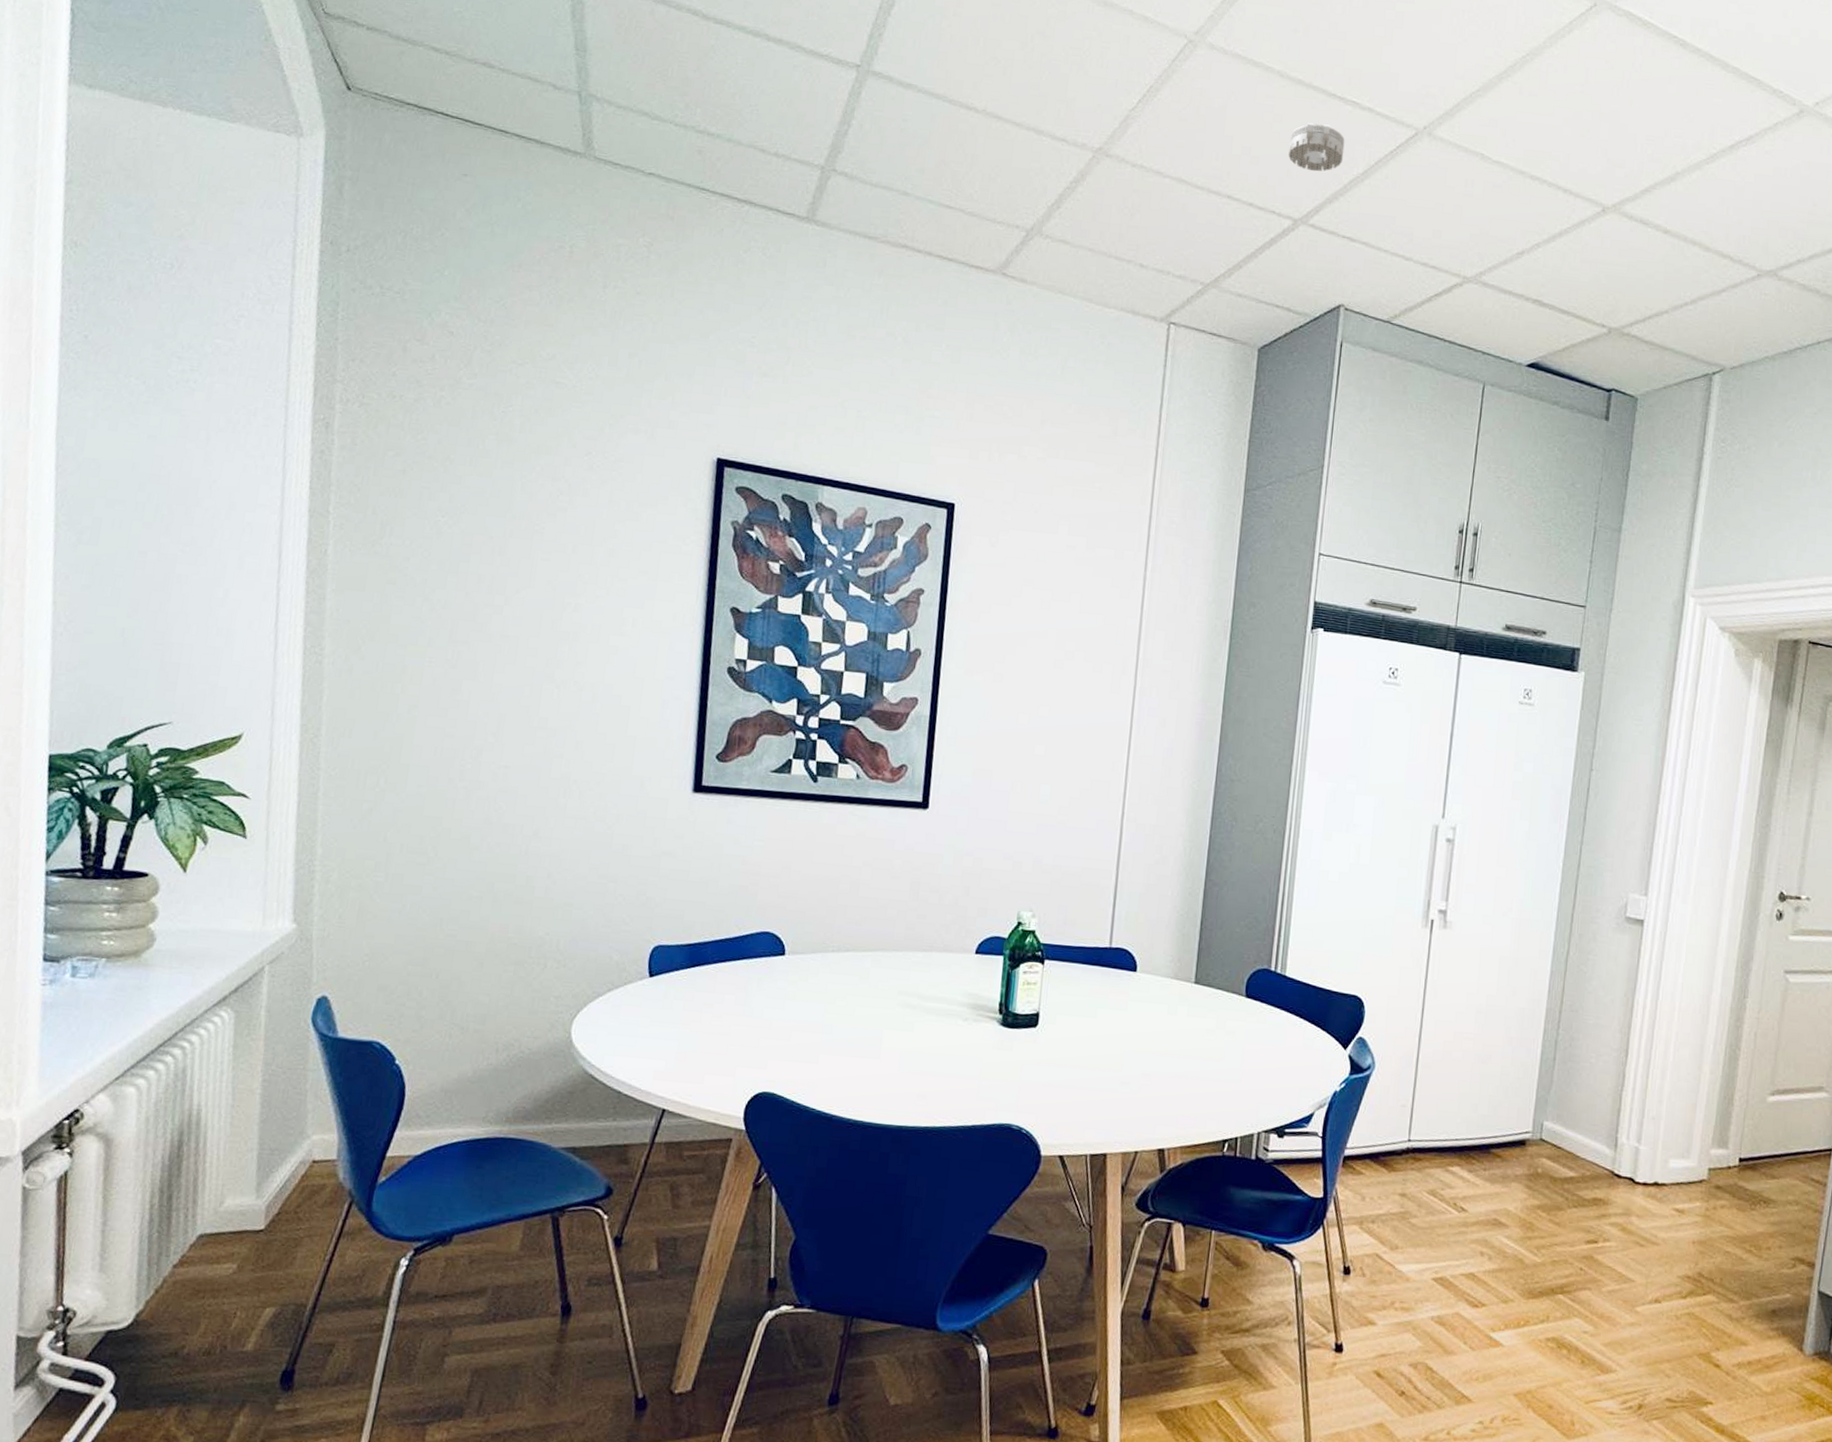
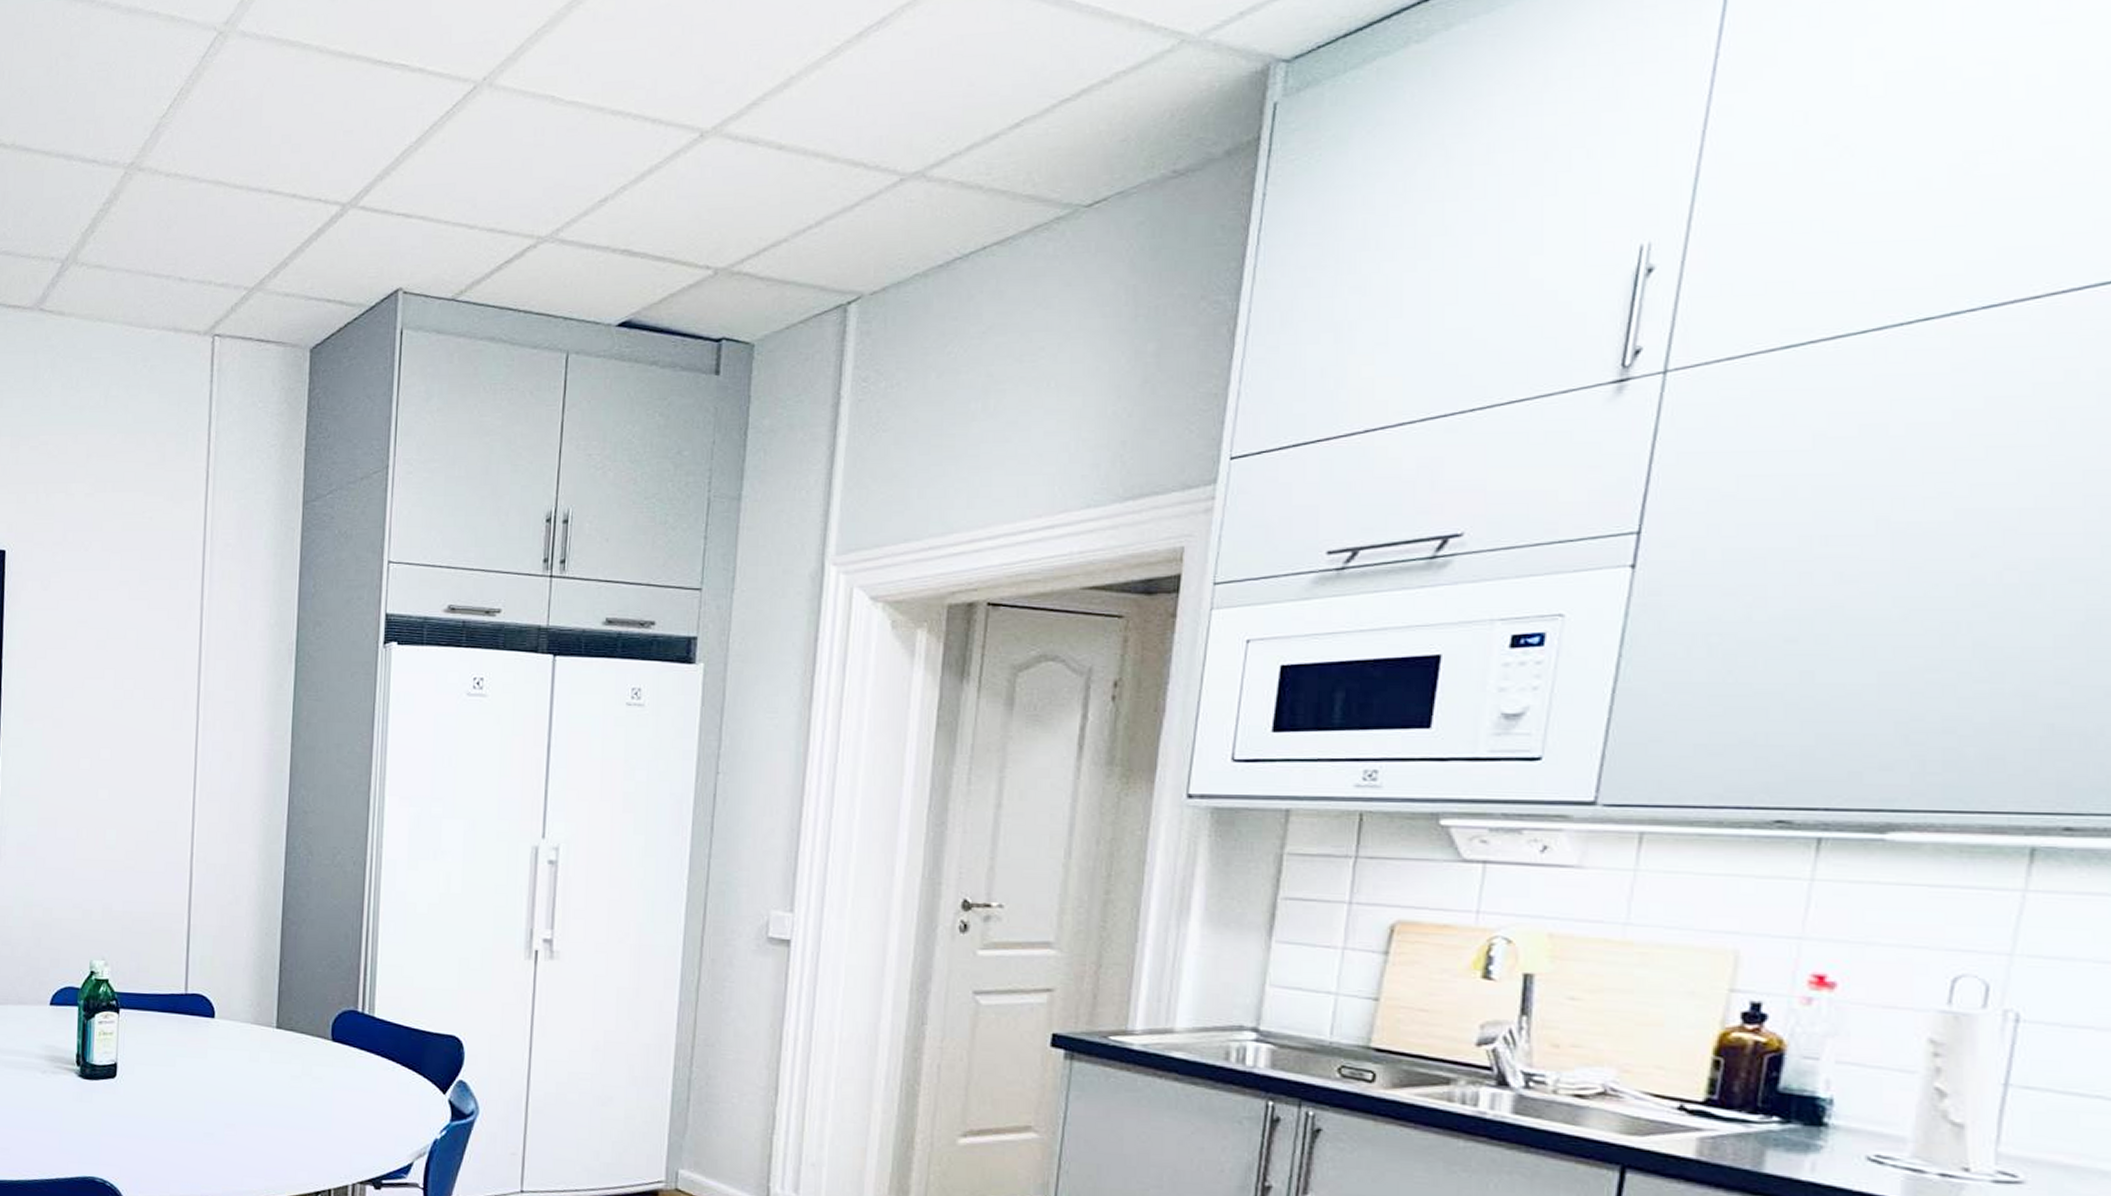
smoke detector: present [1288,123,1345,172] -> none [332,95,395,149]

